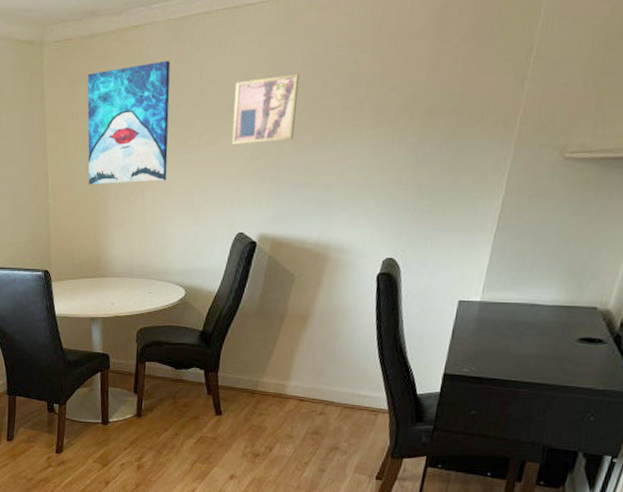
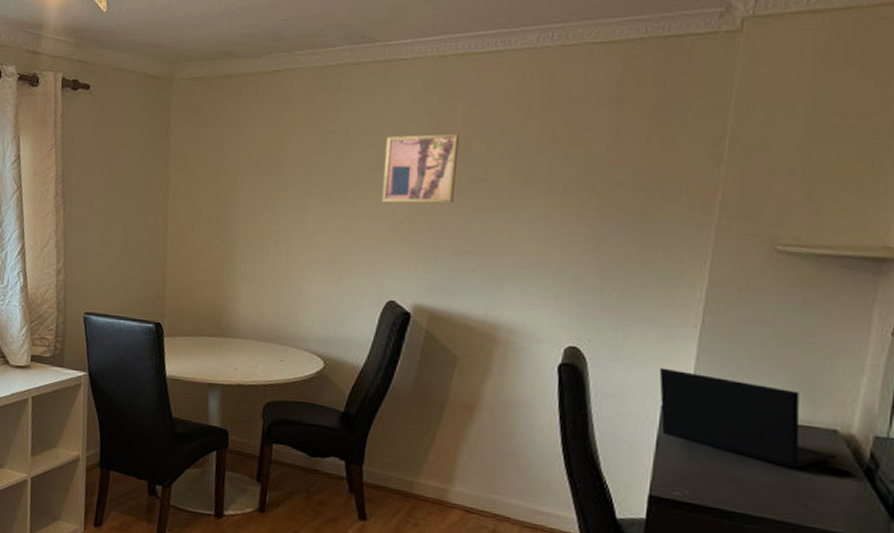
wall art: present [87,60,171,185] -> none [214,107,313,235]
laptop: none [457,269,595,341] -> present [659,367,838,468]

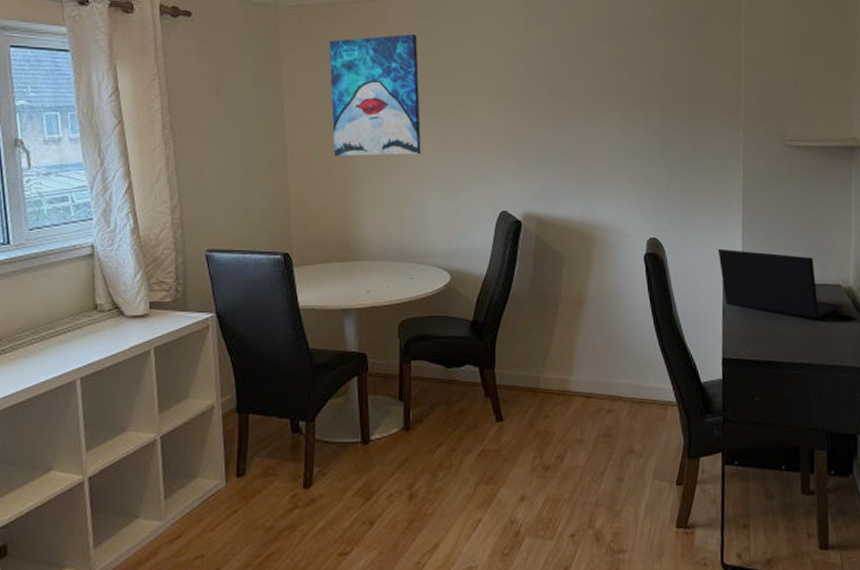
wall art: none [214,107,313,235] -> present [329,33,421,157]
wall art: present [382,133,460,204] -> none [484,56,546,120]

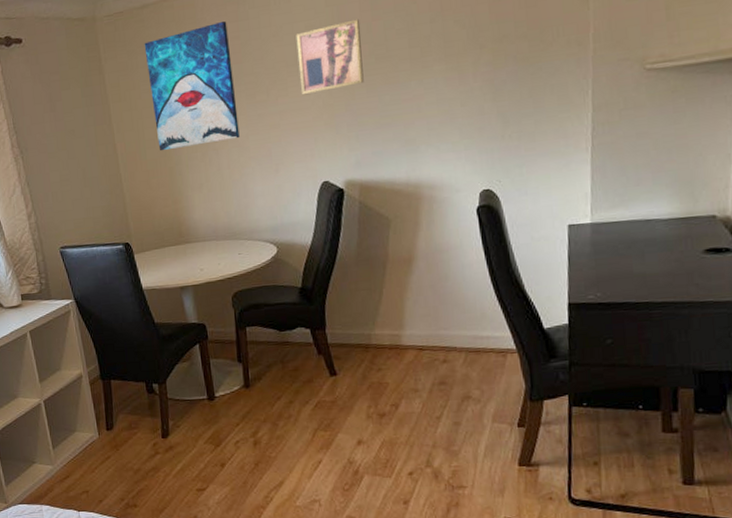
wall art: none [484,56,546,120] -> present [296,19,364,94]
laptop: present [717,248,843,319] -> none [561,189,718,255]

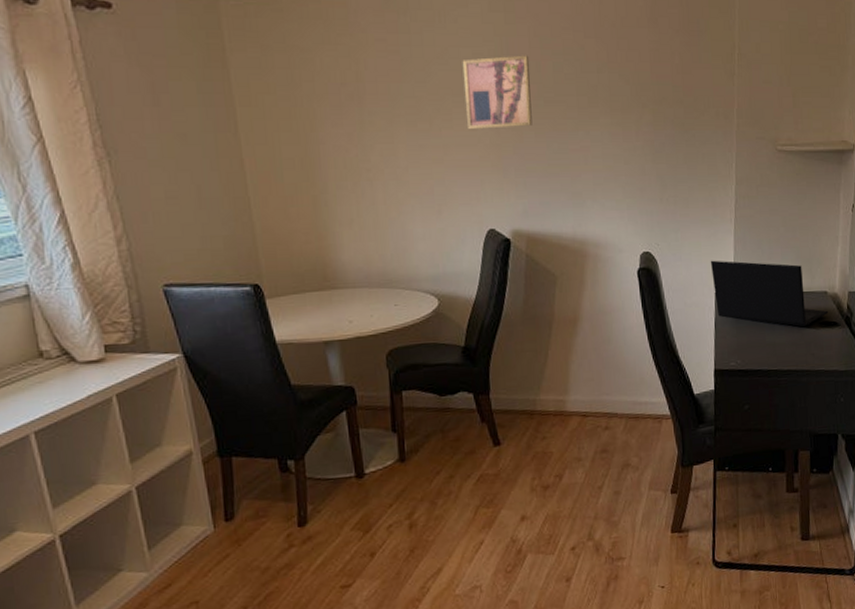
wall art: present [144,20,240,151] -> none [282,29,398,175]
laptop: none [561,189,718,255] -> present [710,260,829,327]

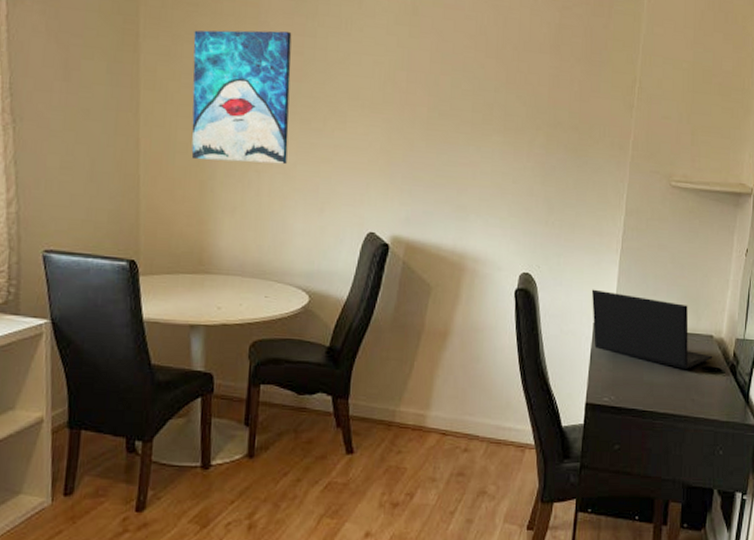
wall art: none [282,29,398,175] -> present [191,30,292,165]
wall art: present [462,55,532,129] -> none [360,66,429,136]

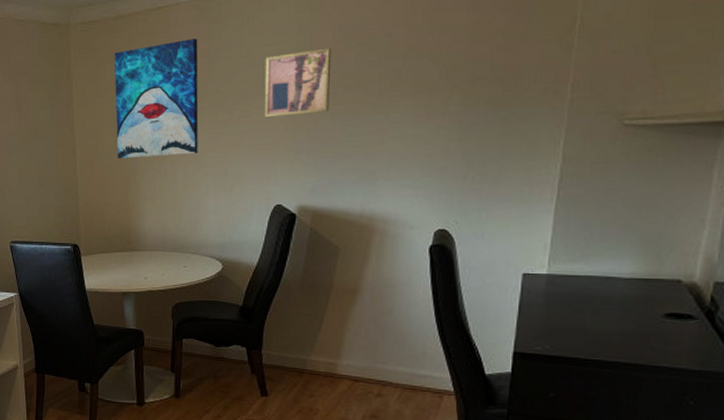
wall art: none [360,66,429,136] -> present [264,47,332,117]
laptop: present [591,289,713,369] -> none [519,240,681,316]

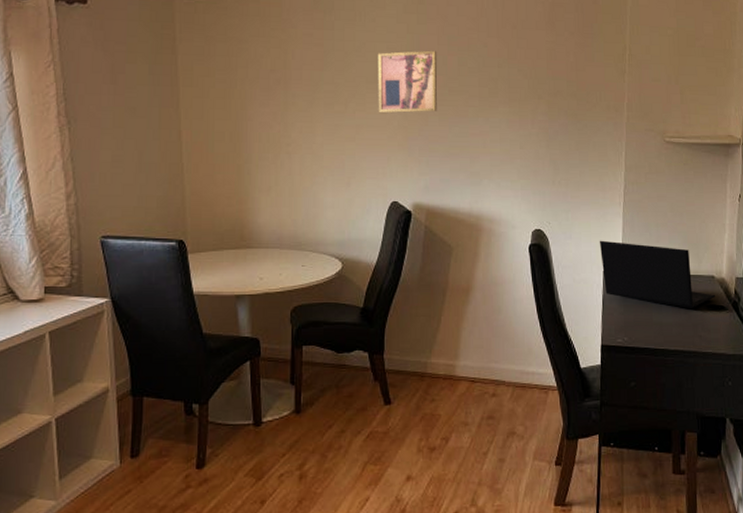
wall art: present [114,38,199,159] -> none [224,26,314,146]
laptop: none [519,240,681,316] -> present [599,240,716,308]

